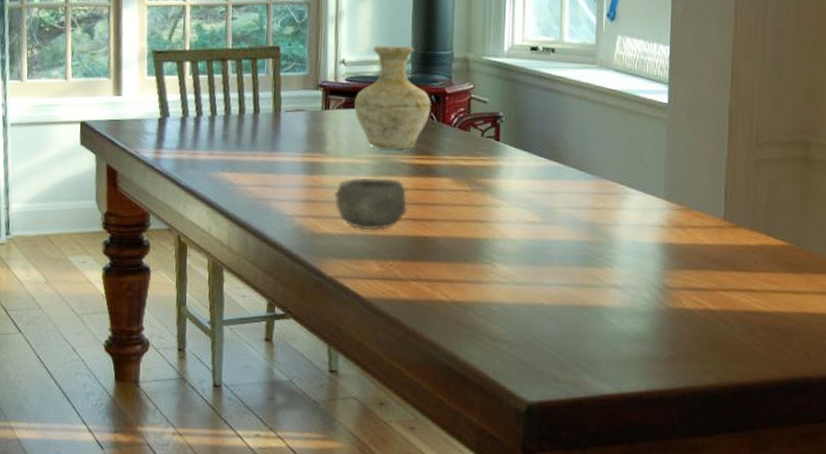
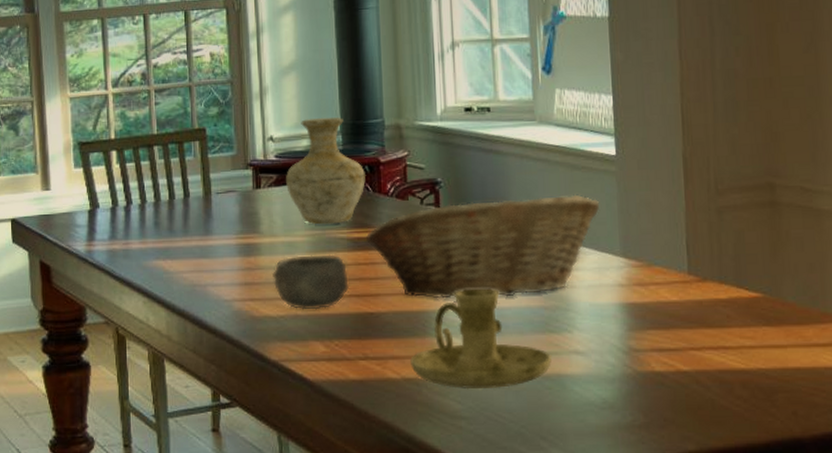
fruit basket: none [426,137,649,231] -> present [365,194,600,299]
candle holder: none [459,220,591,315] -> present [410,288,551,390]

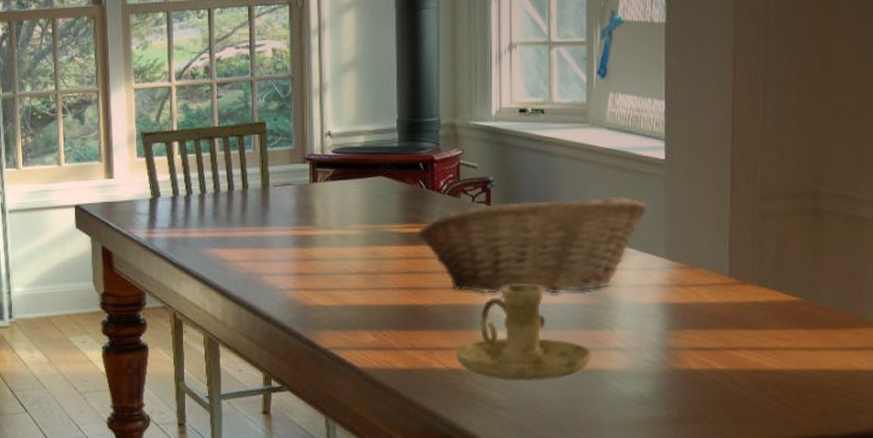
bowl: present [271,254,350,310] -> none [325,248,400,301]
vase: present [286,117,366,225] -> none [342,114,419,219]

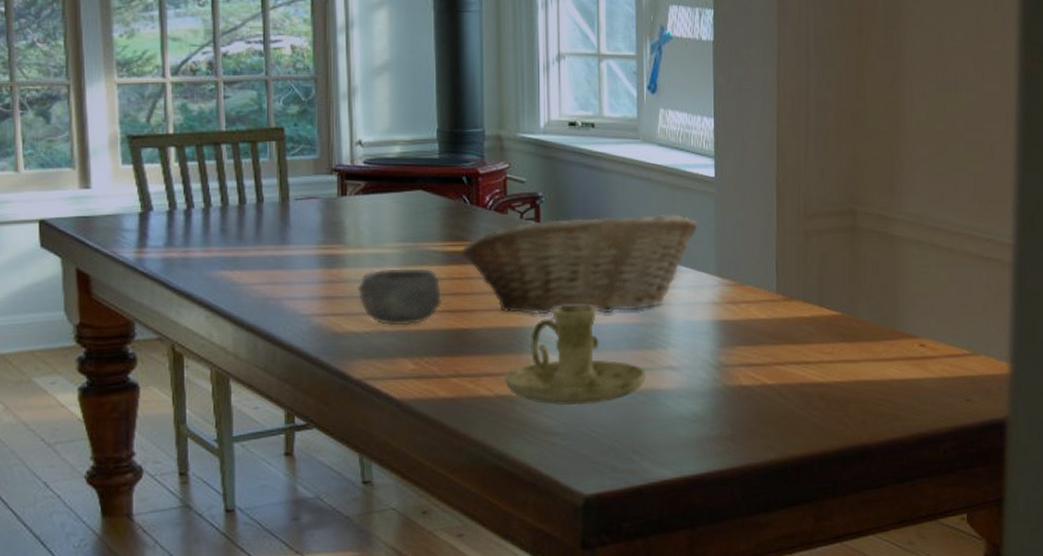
bowl: none [325,248,400,301] -> present [356,268,443,326]

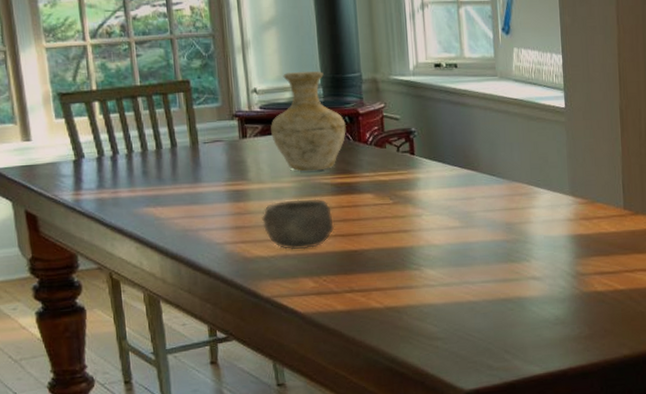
vase: none [375,123,463,237] -> present [271,71,346,171]
fruit basket: present [461,214,698,315] -> none [347,141,553,236]
candle holder: present [505,305,646,406] -> none [392,226,513,314]

